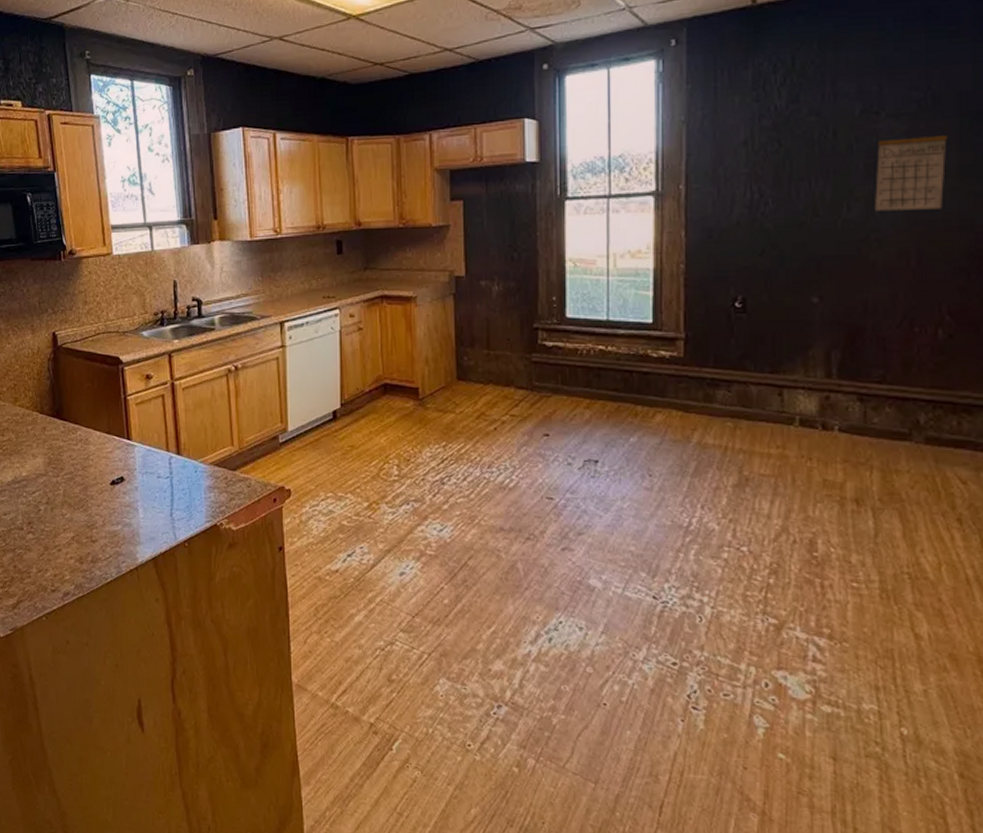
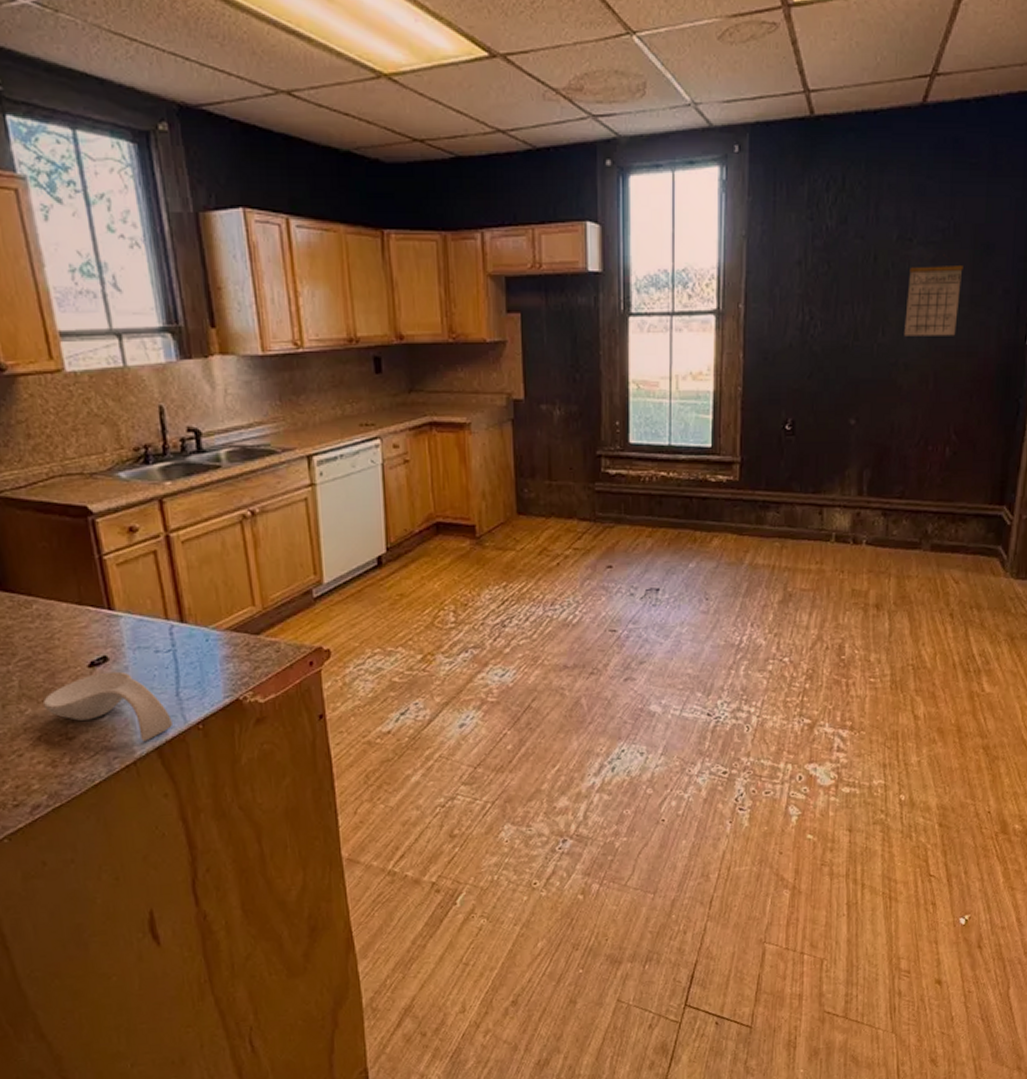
spoon rest: none [77,490,166,552] -> present [42,671,172,742]

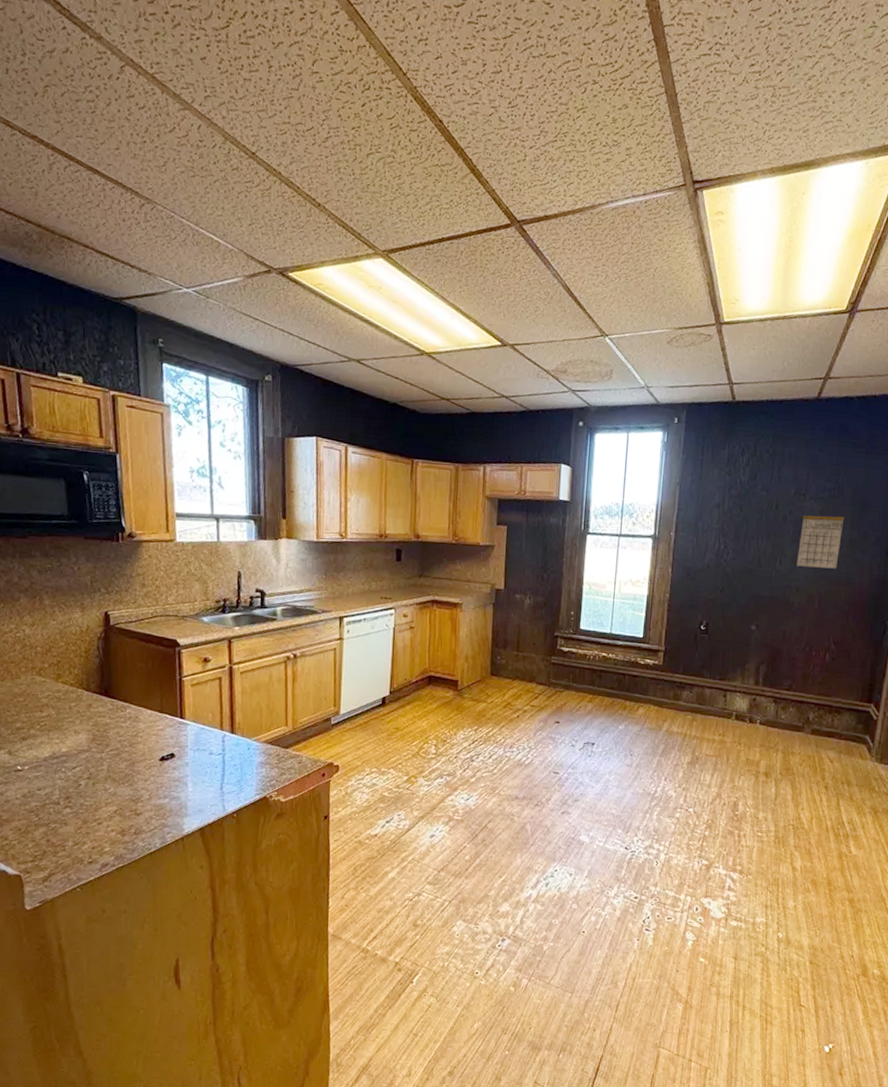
spoon rest: present [42,671,172,742] -> none [122,765,214,823]

